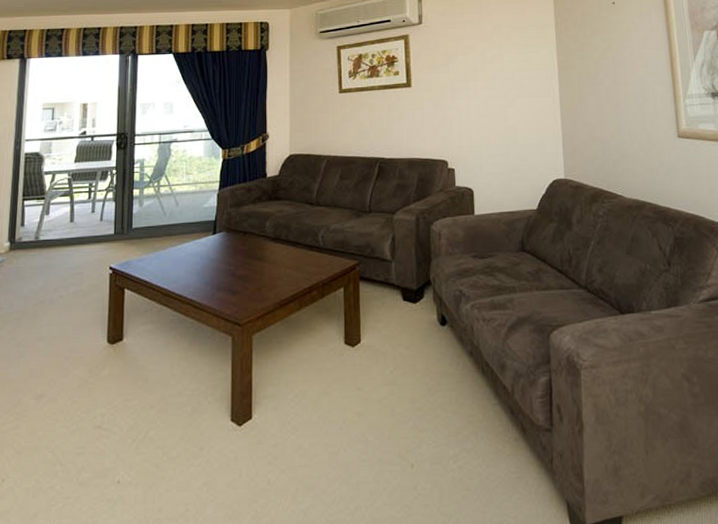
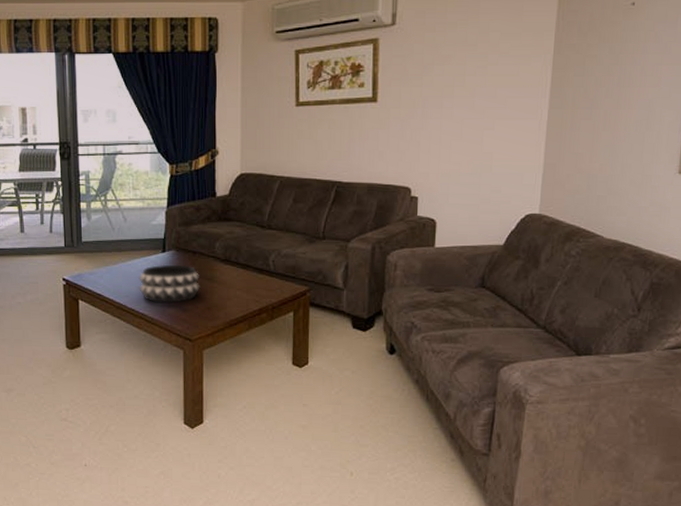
decorative bowl: none [188,246,251,286] -> present [139,264,201,303]

